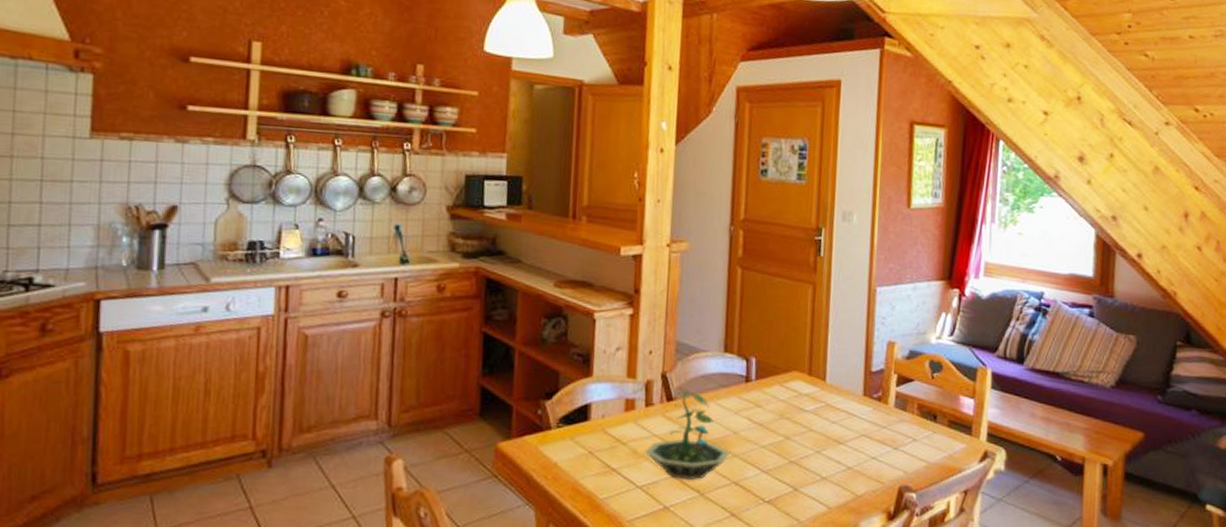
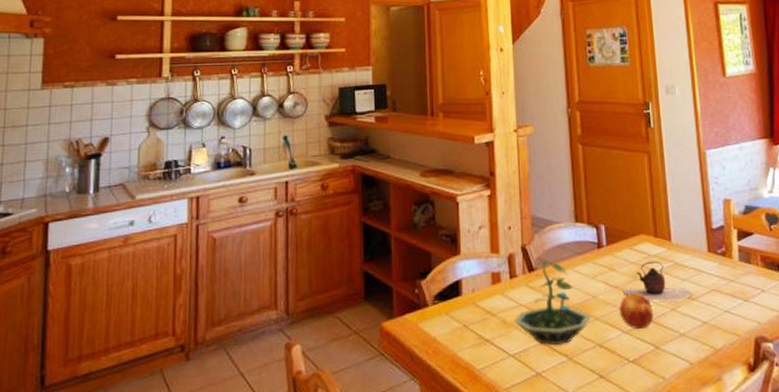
fruit: none [760,432,797,469] -> present [619,293,654,329]
teapot: none [767,400,840,444] -> present [623,261,692,302]

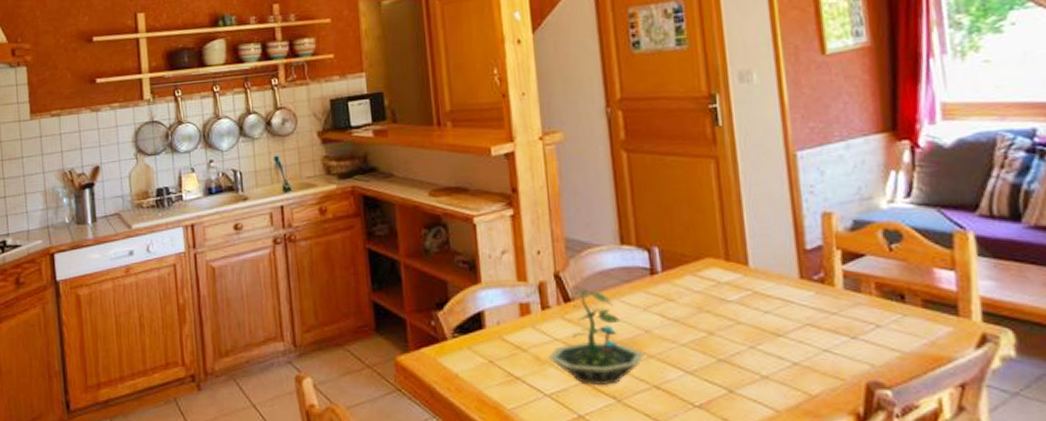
fruit: present [619,293,654,329] -> none [680,327,726,369]
teapot: present [623,261,692,302] -> none [685,289,777,338]

